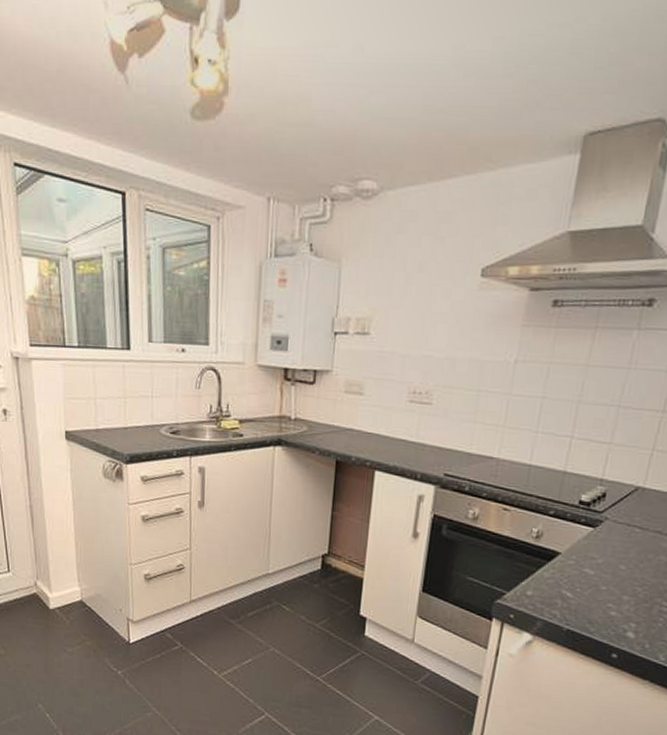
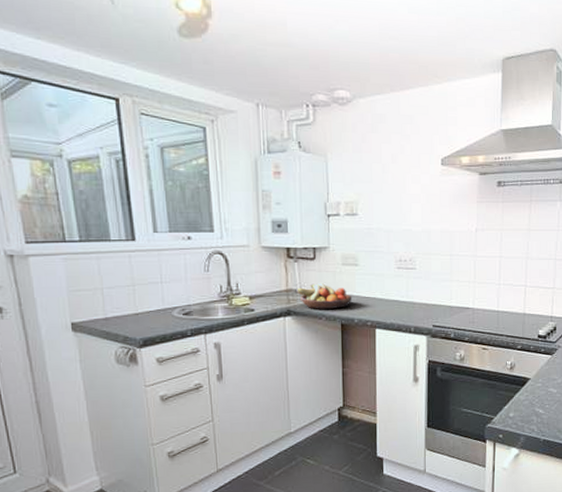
fruit bowl: none [290,411,352,443] -> present [296,283,353,309]

